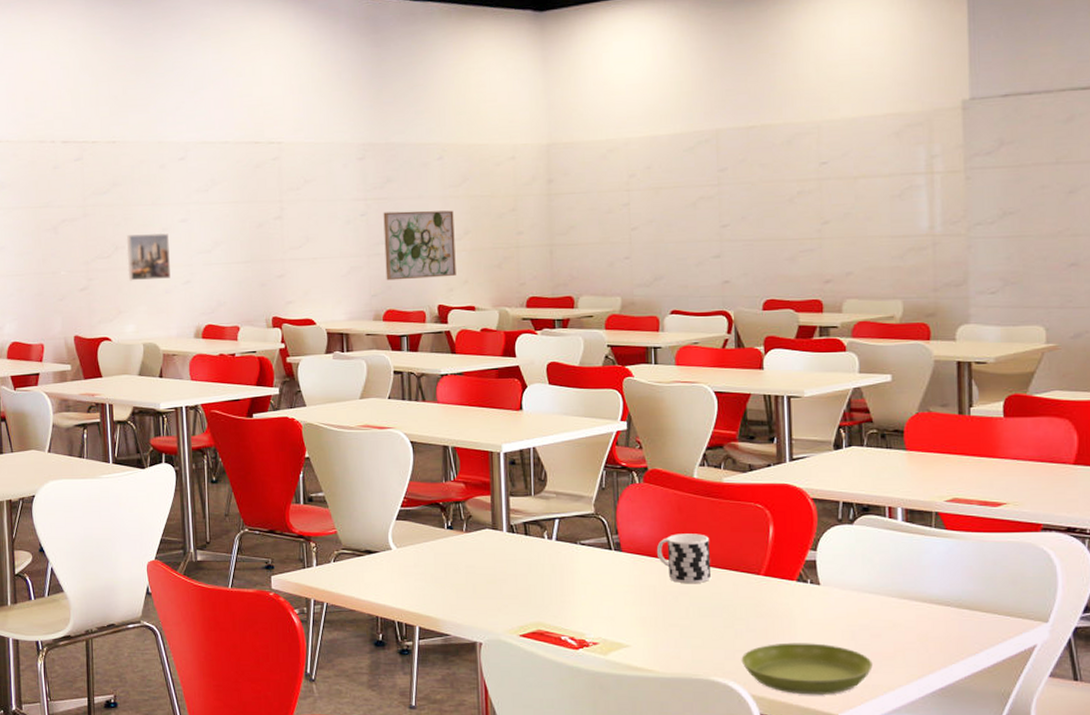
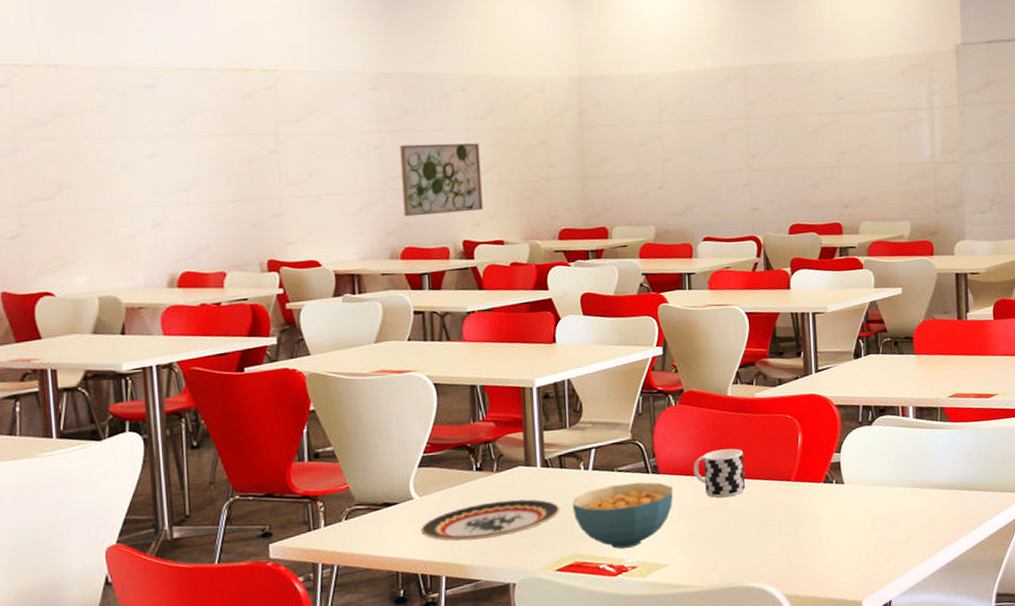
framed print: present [126,232,171,281] -> none [74,169,135,226]
plate: none [398,561,525,595] -> present [421,499,561,541]
cereal bowl: none [535,558,635,623] -> present [572,482,673,549]
saucer: present [741,642,873,695] -> none [774,537,891,588]

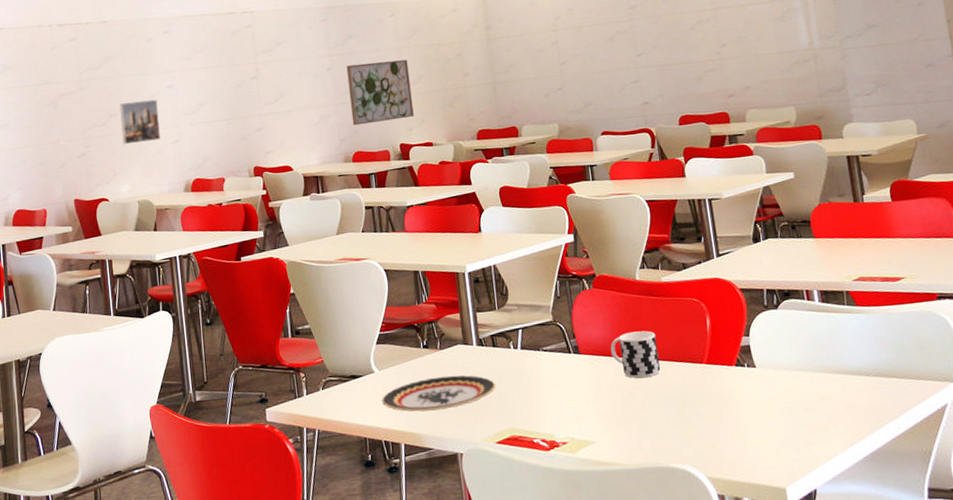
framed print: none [74,169,135,226] -> present [119,99,160,145]
cereal bowl: present [572,482,673,549] -> none [505,361,595,425]

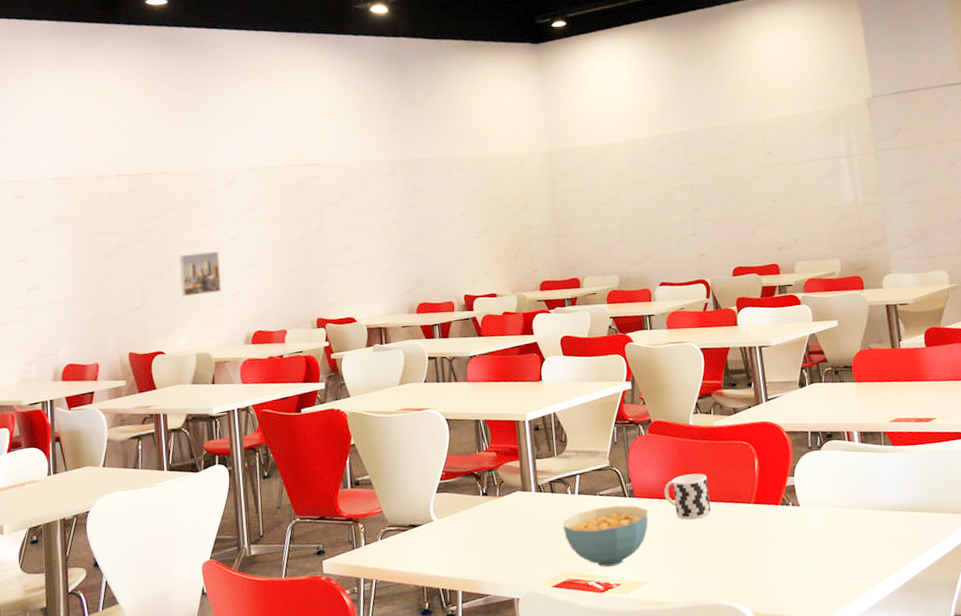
wall art: present [346,59,414,126] -> none [413,212,479,277]
plate: present [382,375,496,412] -> none [440,521,554,559]
cereal bowl: none [505,361,595,425] -> present [562,505,648,567]

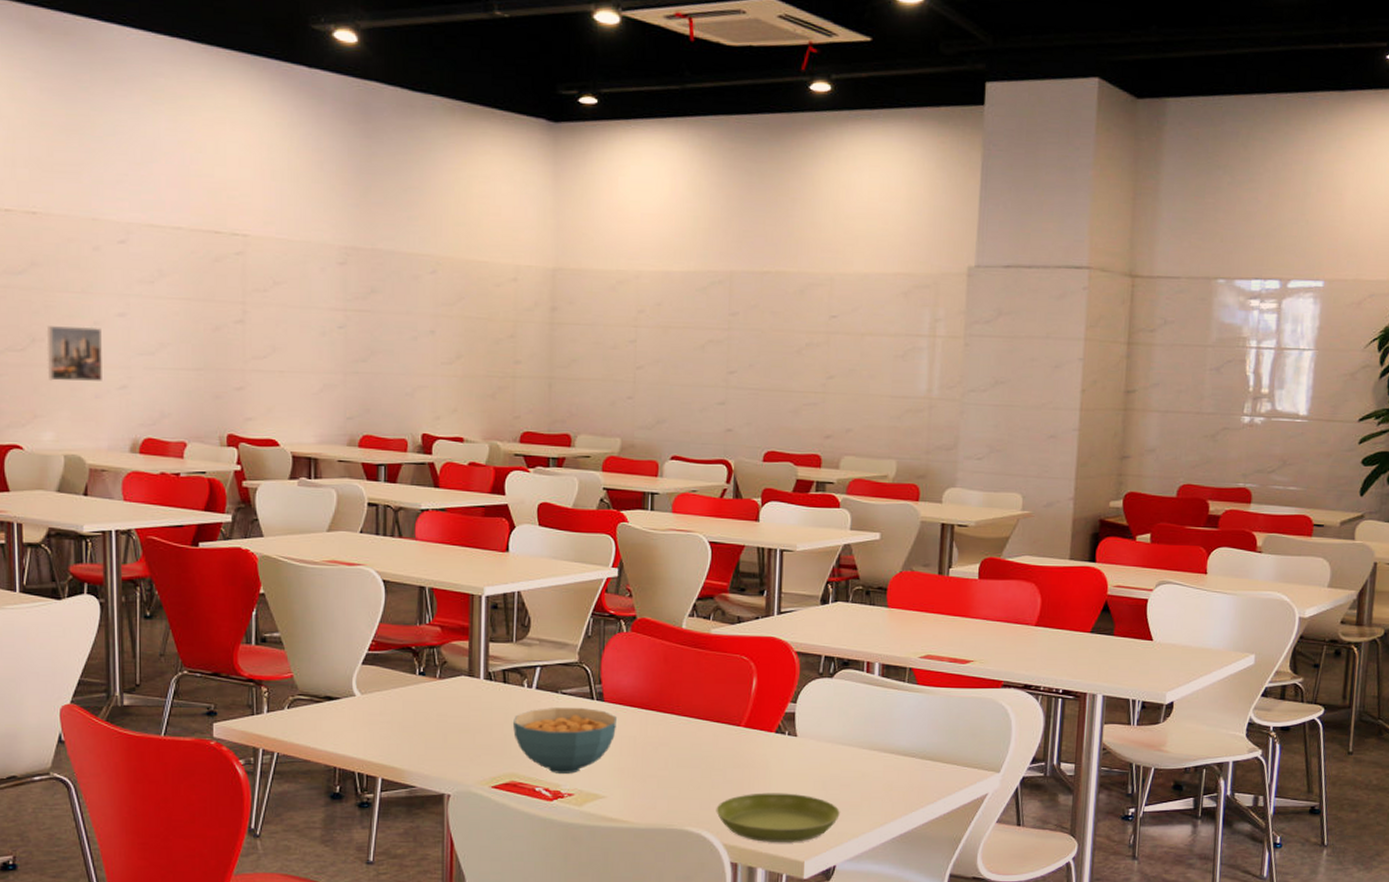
cup: present [664,473,711,520] -> none [639,684,693,735]
saucer: none [742,558,849,607] -> present [716,793,840,843]

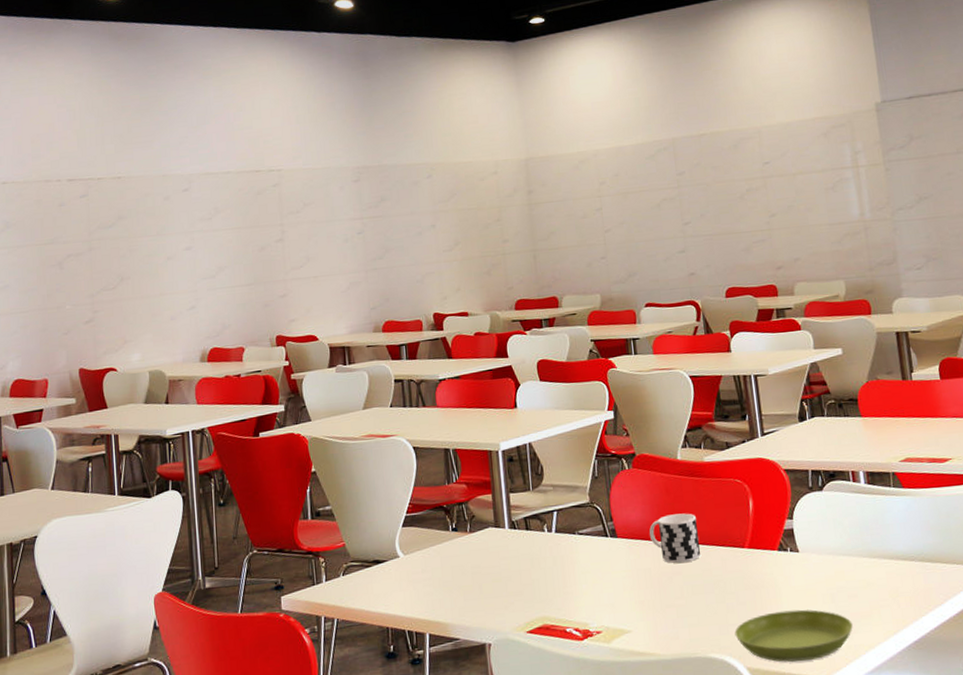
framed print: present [46,326,102,382] -> none [131,261,176,311]
cereal bowl: present [512,708,617,774] -> none [538,546,632,613]
cup: none [639,684,693,735] -> present [649,513,700,564]

